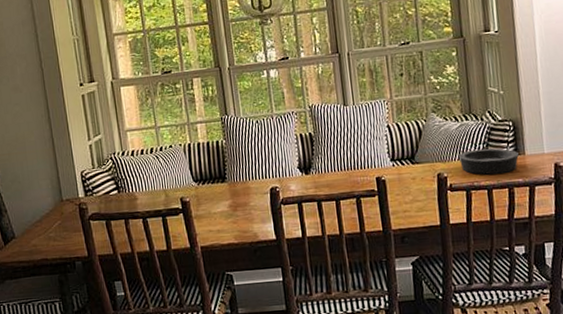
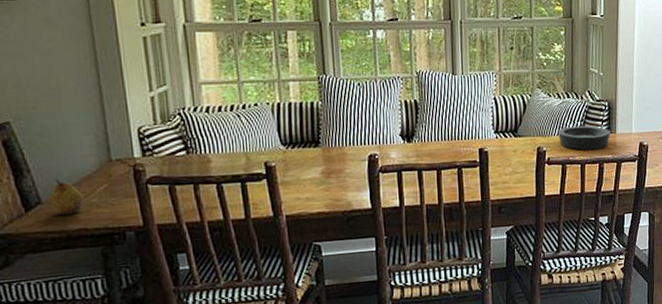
fruit: none [20,217,44,248] -> present [49,179,84,216]

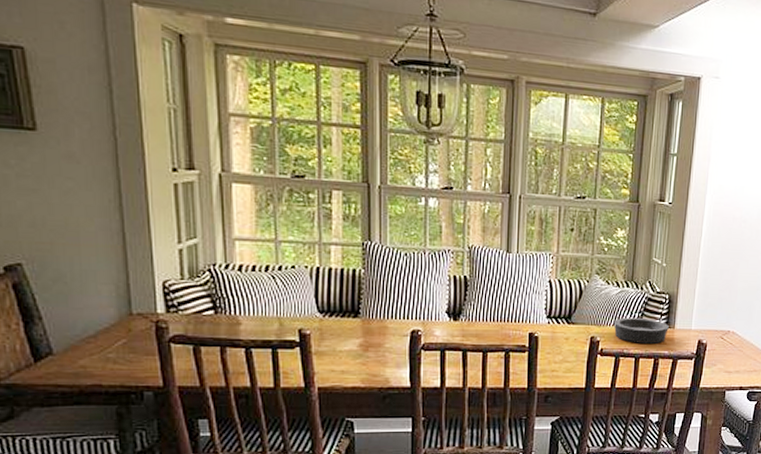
fruit: present [49,179,84,216] -> none [61,330,99,369]

